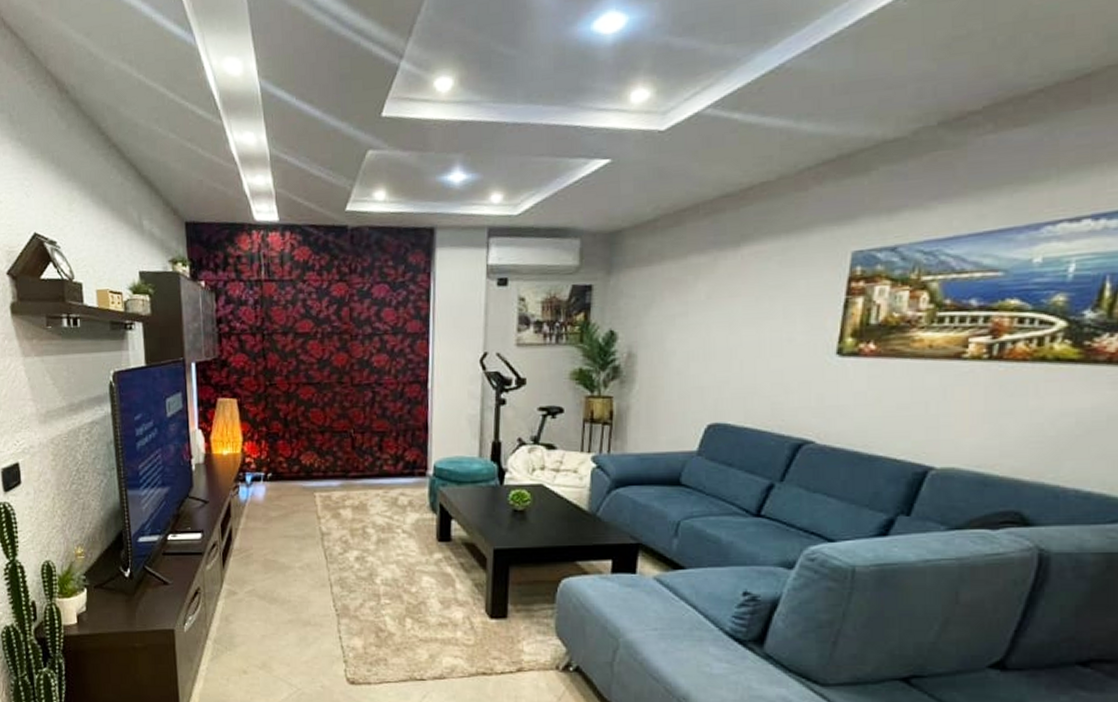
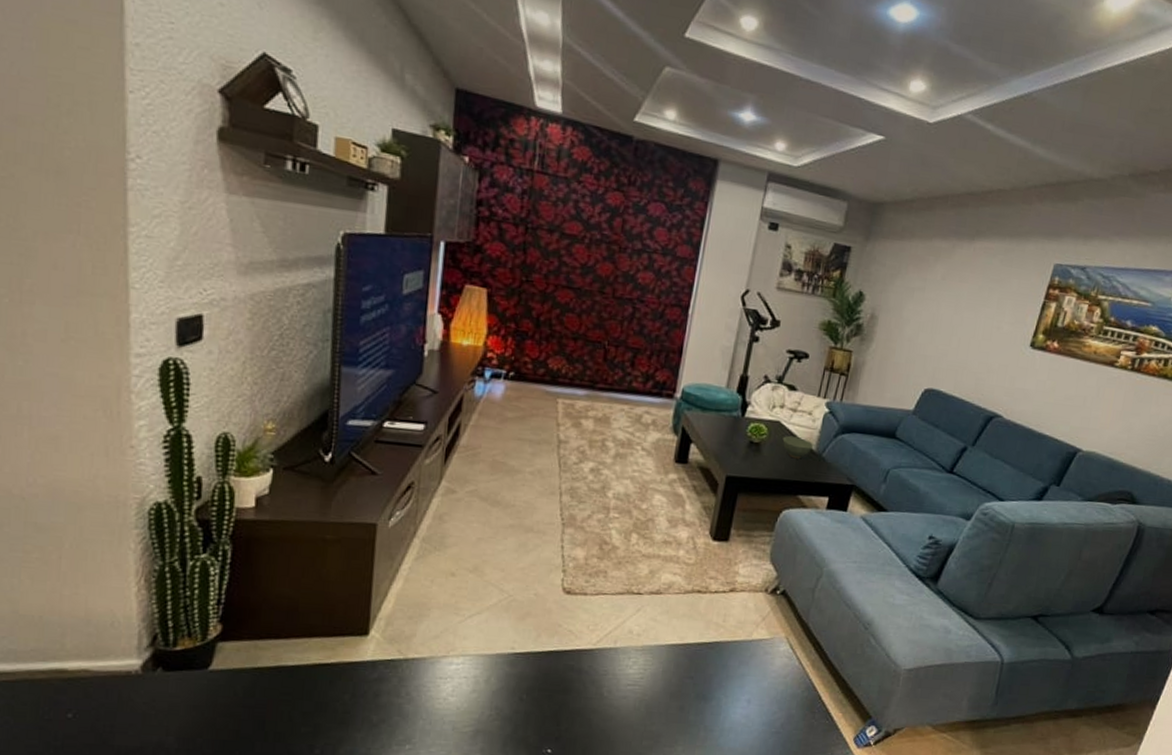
bowl: none [549,499,585,522] -> present [782,436,814,459]

